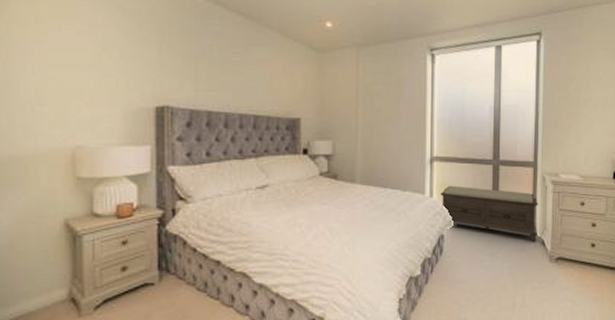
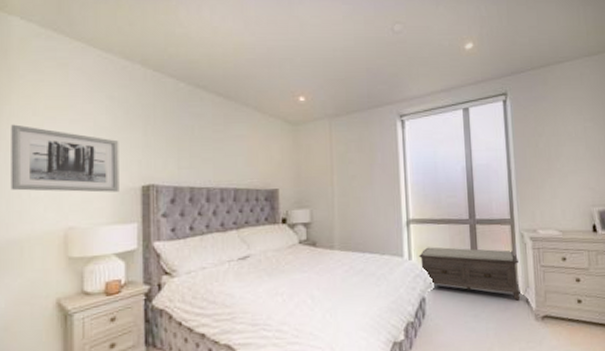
wall art: none [11,31,131,112] -> present [10,124,119,193]

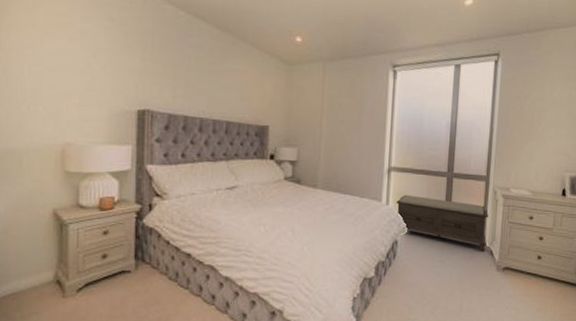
wall art: present [10,124,119,193] -> none [10,36,117,114]

